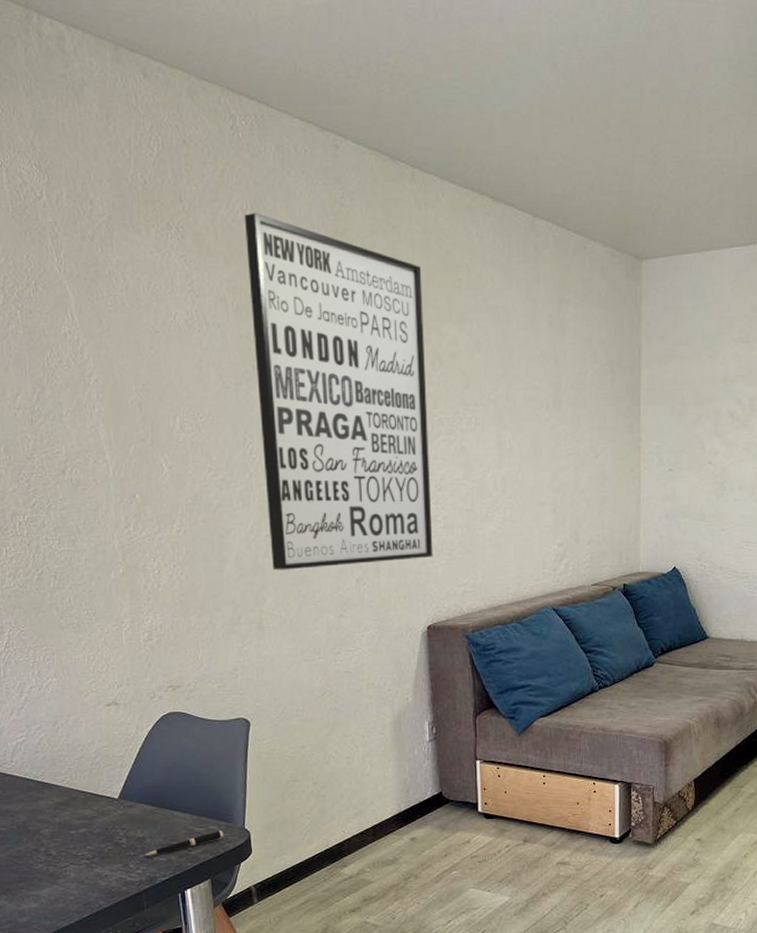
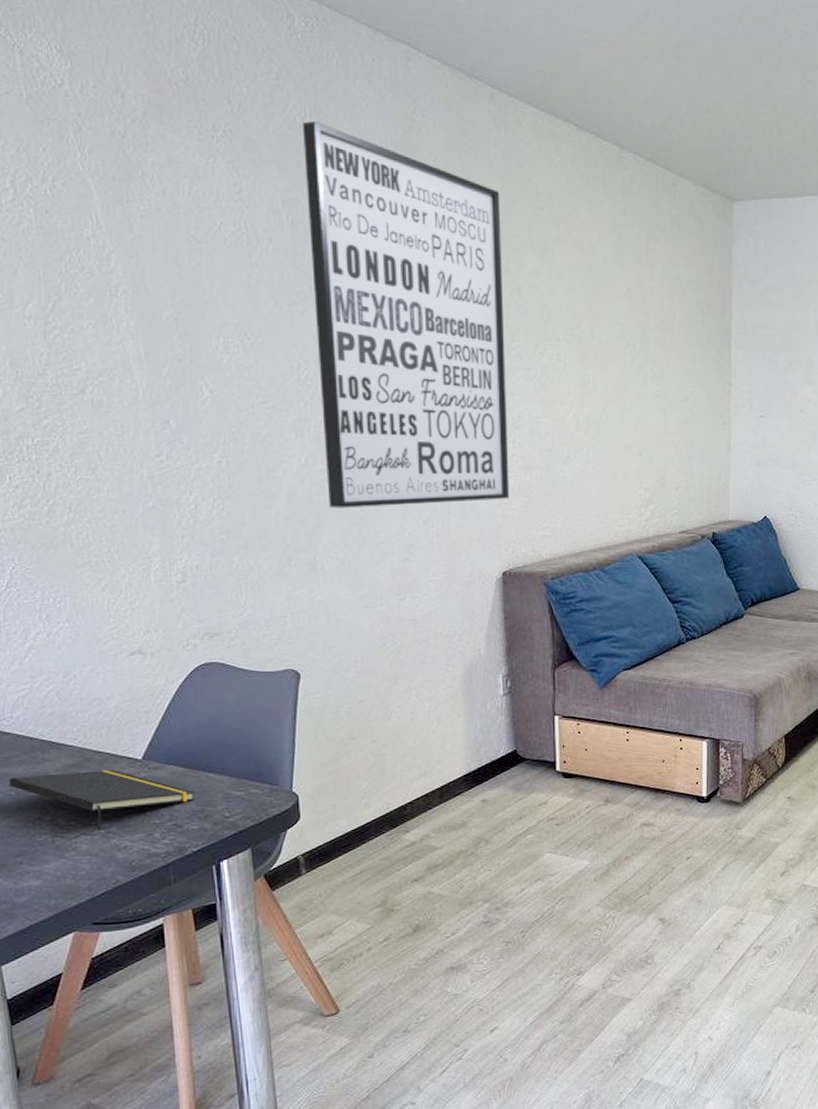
notepad: none [11,808,163,862] -> present [9,770,195,832]
pen: present [144,830,224,855] -> none [172,794,267,823]

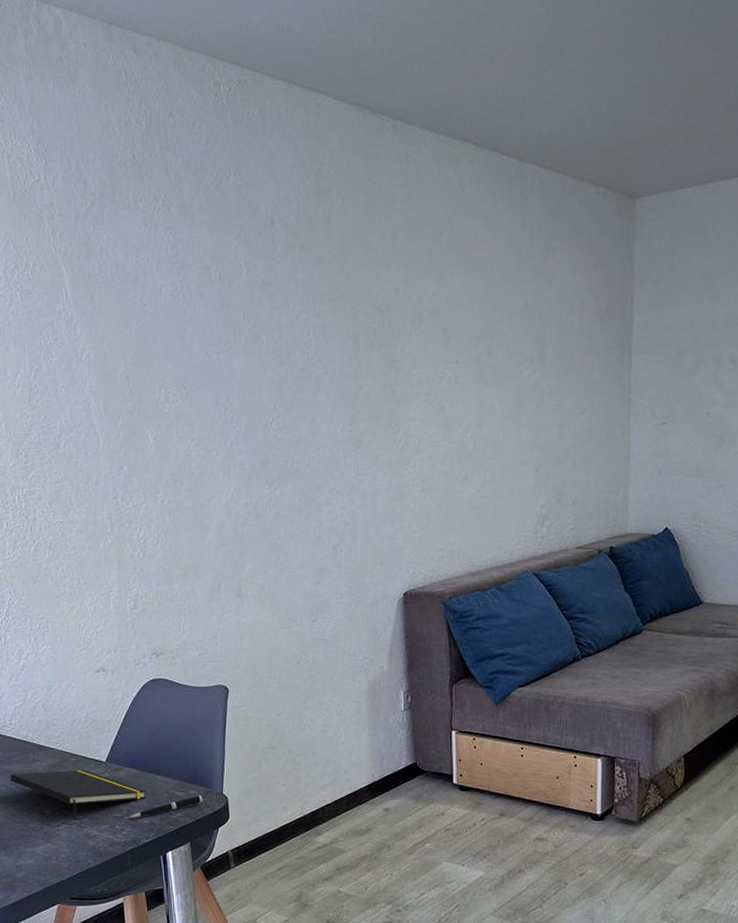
pen: none [172,794,267,823] -> present [129,795,203,817]
wall art: present [302,121,510,508] -> none [227,179,411,538]

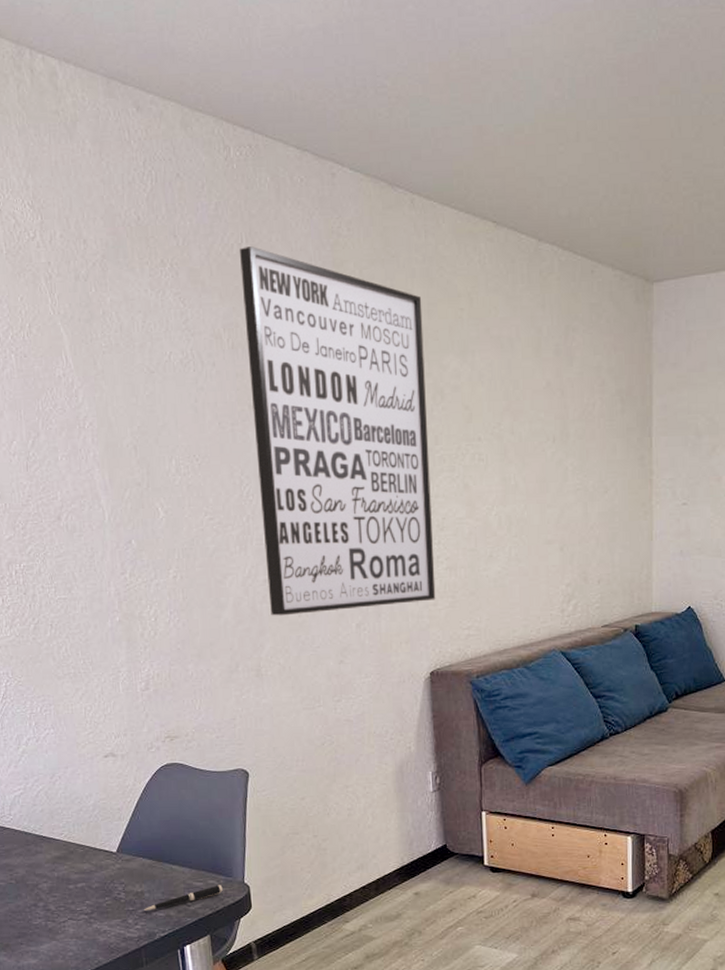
notepad: present [10,770,146,822] -> none [10,862,161,917]
wall art: none [227,179,411,538] -> present [239,246,436,616]

